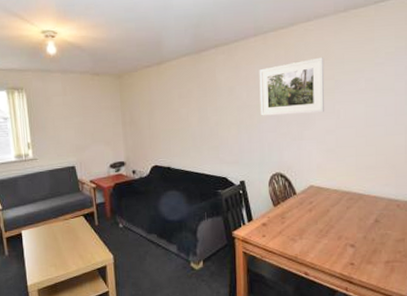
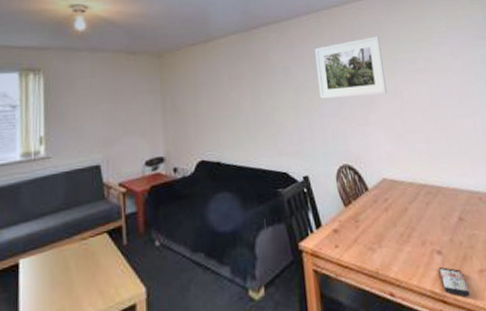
smartphone: none [350,257,374,280] -> present [438,267,470,297]

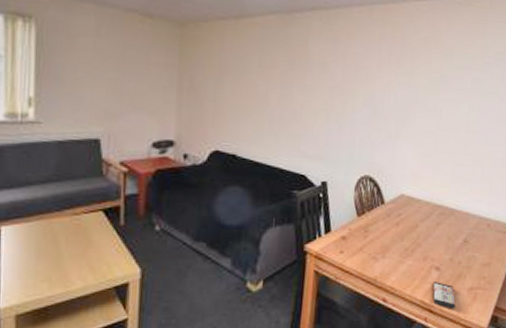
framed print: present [314,36,387,99] -> none [355,44,433,110]

